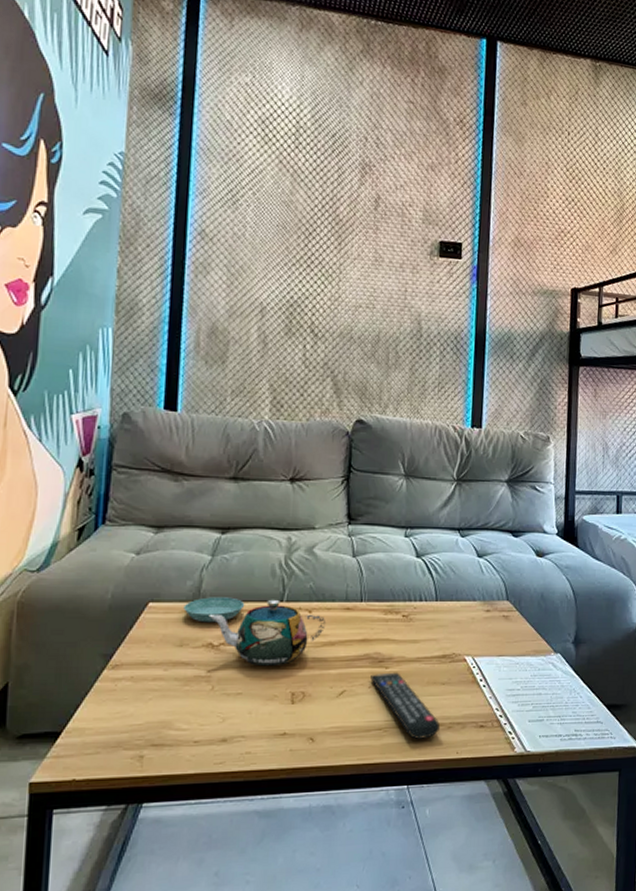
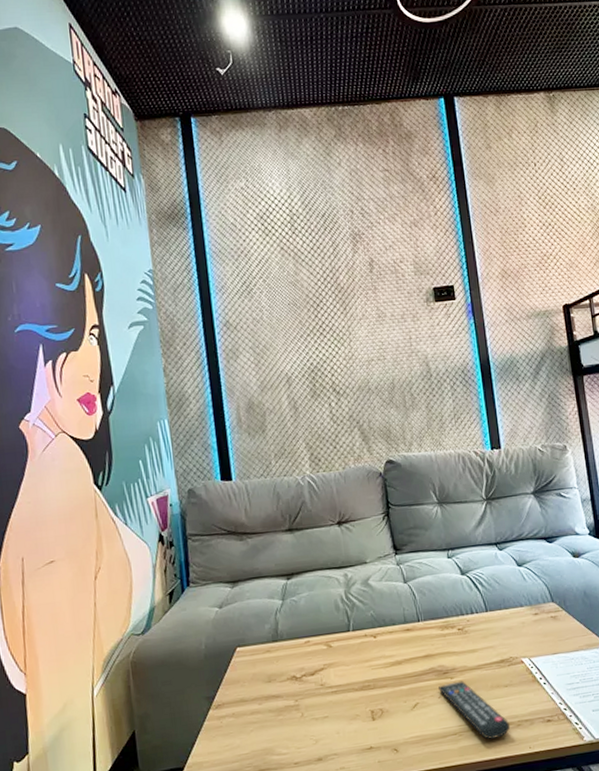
saucer: present [183,597,245,623] -> none [266,633,318,659]
teapot: present [208,599,327,667] -> none [288,630,391,691]

